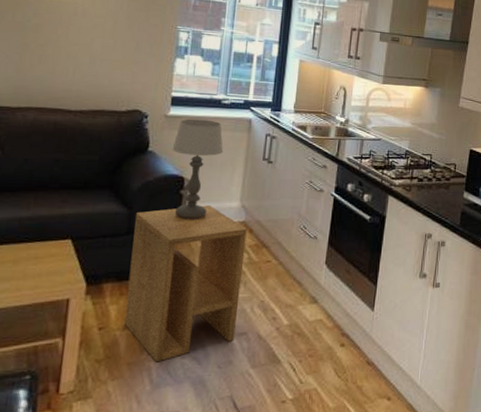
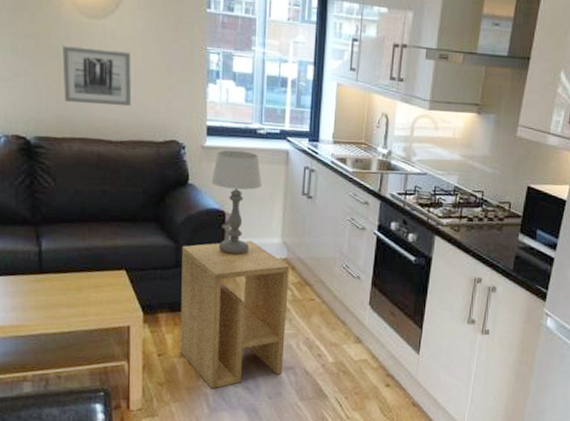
wall art: none [24,21,101,78] -> present [63,46,132,107]

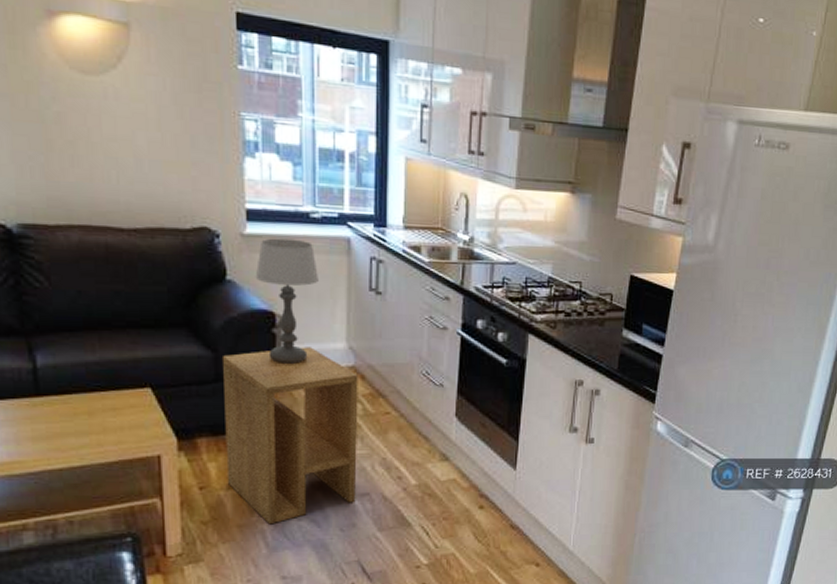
wall art: present [63,46,132,107] -> none [48,108,147,186]

